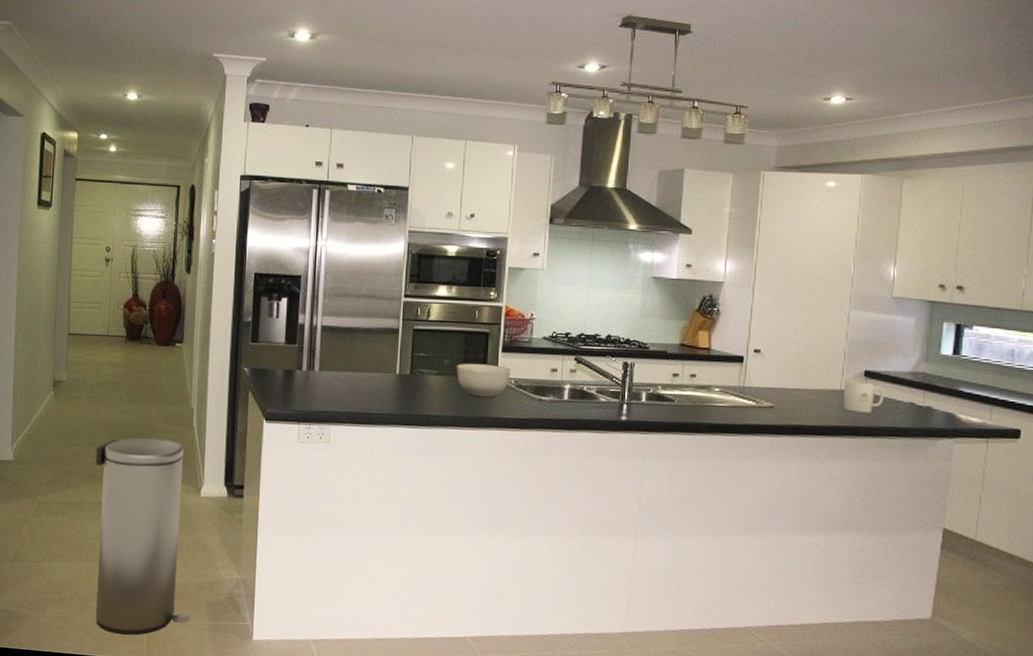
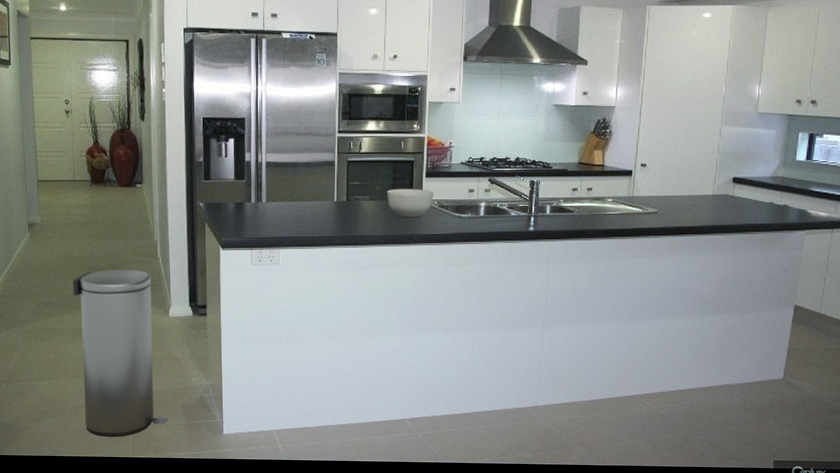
mug: present [843,380,885,413] -> none [715,186,749,213]

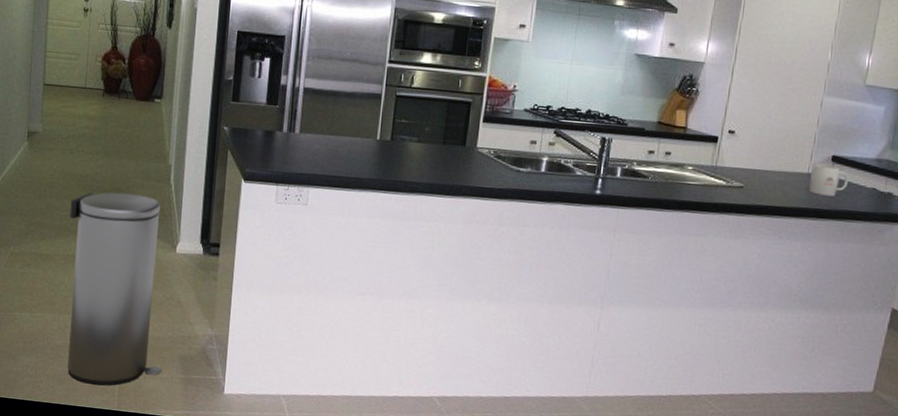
bowl: present [387,188,434,218] -> none [437,131,491,167]
mug: none [715,186,749,213] -> present [808,164,849,197]

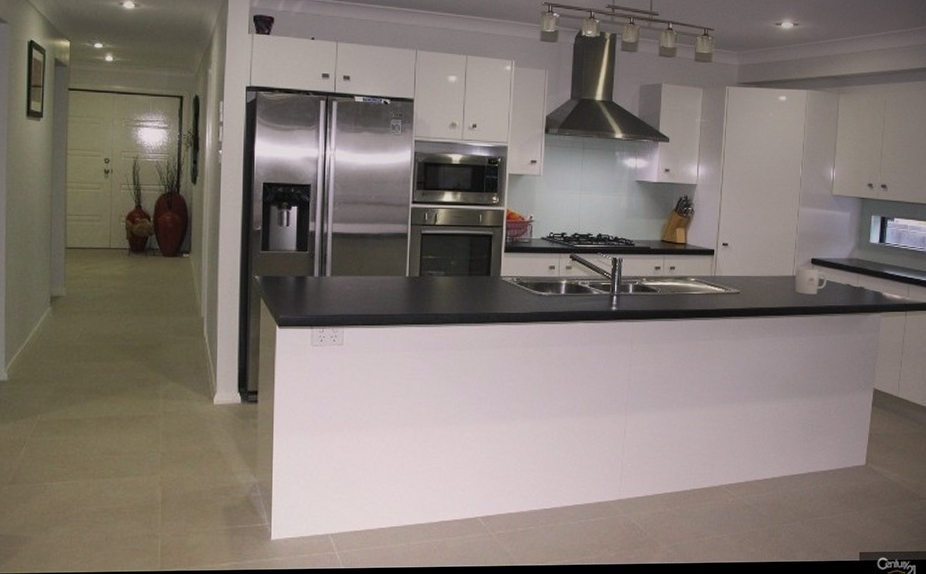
pedal bin: present [67,192,163,386] -> none [100,350,206,547]

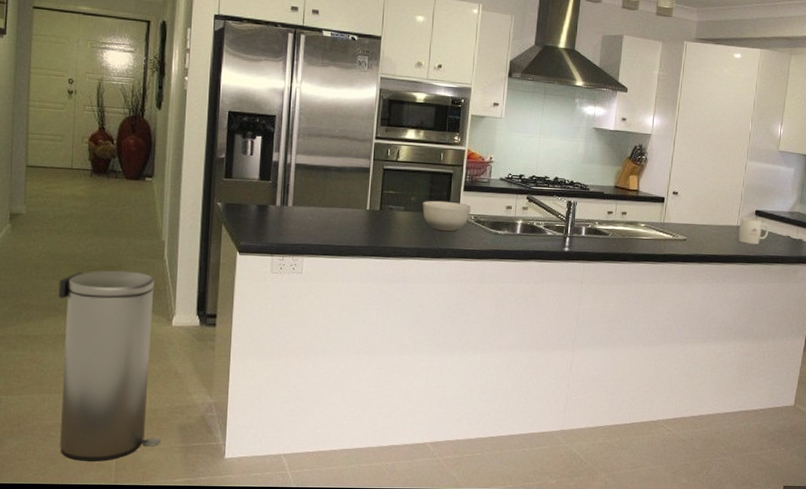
pedal bin: none [100,350,206,547] -> present [58,270,161,461]
bowl: none [463,263,514,296] -> present [422,200,472,232]

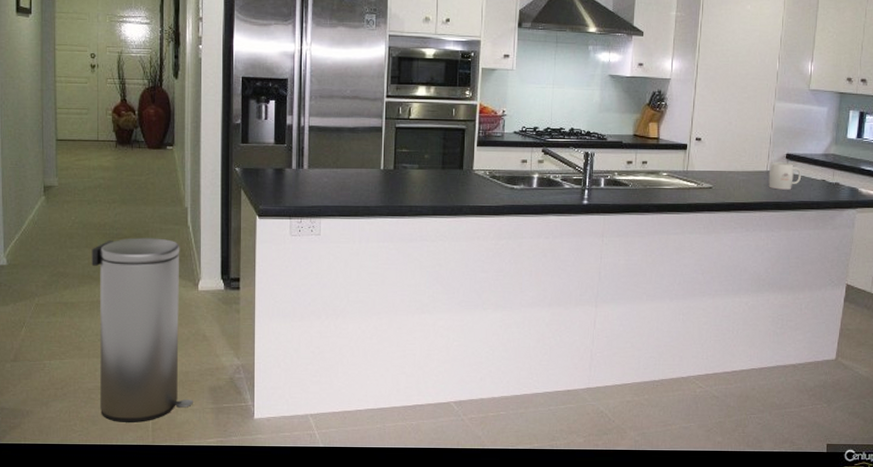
bowl: present [422,200,472,232] -> none [436,157,486,188]

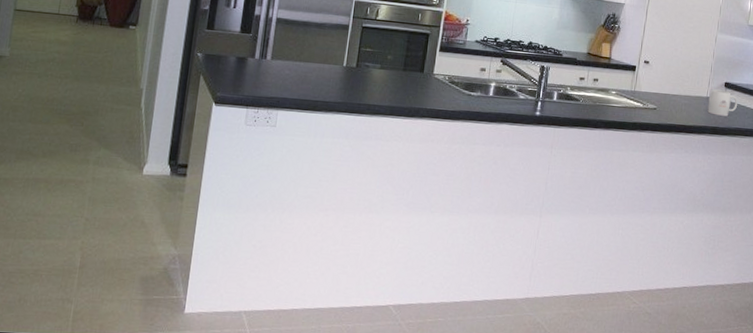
pedal bin: present [91,238,193,422] -> none [19,115,130,311]

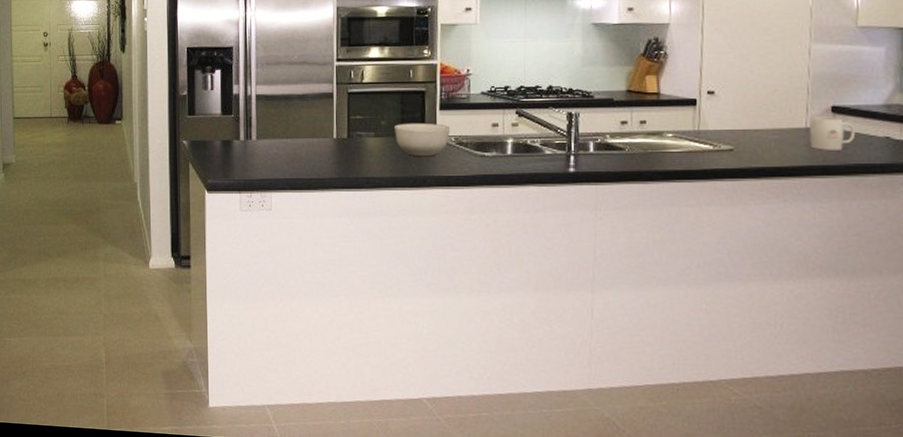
bowl: none [398,59,446,92] -> present [394,122,451,157]

